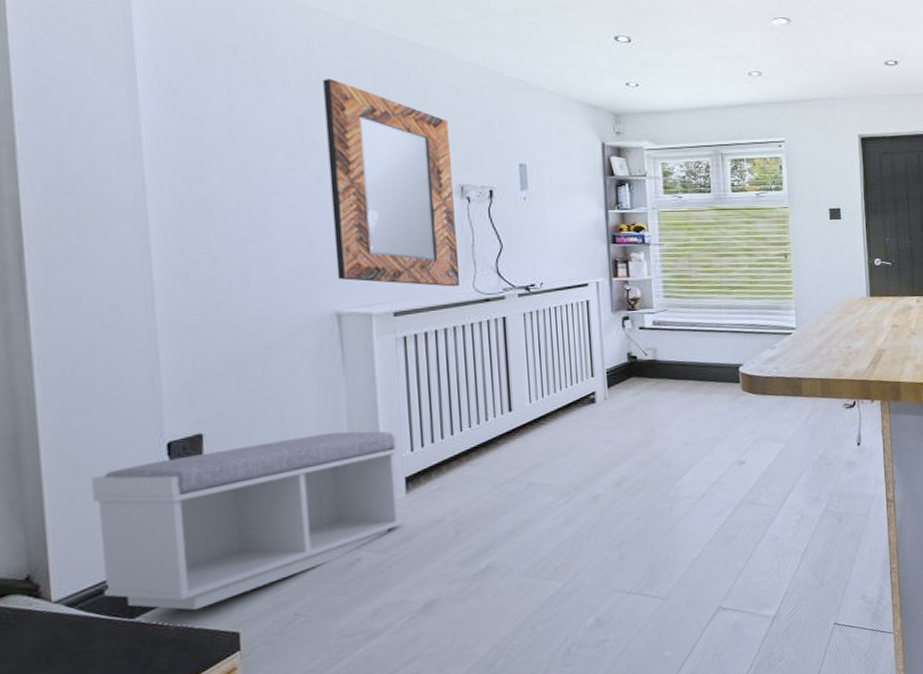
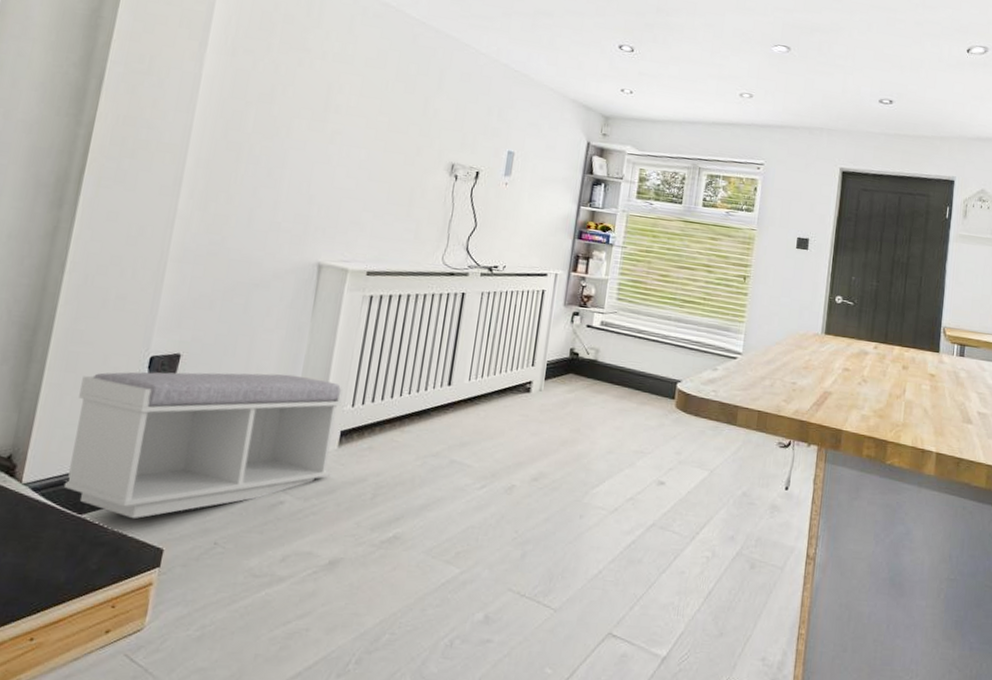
home mirror: present [323,79,460,287] -> none [327,53,454,257]

